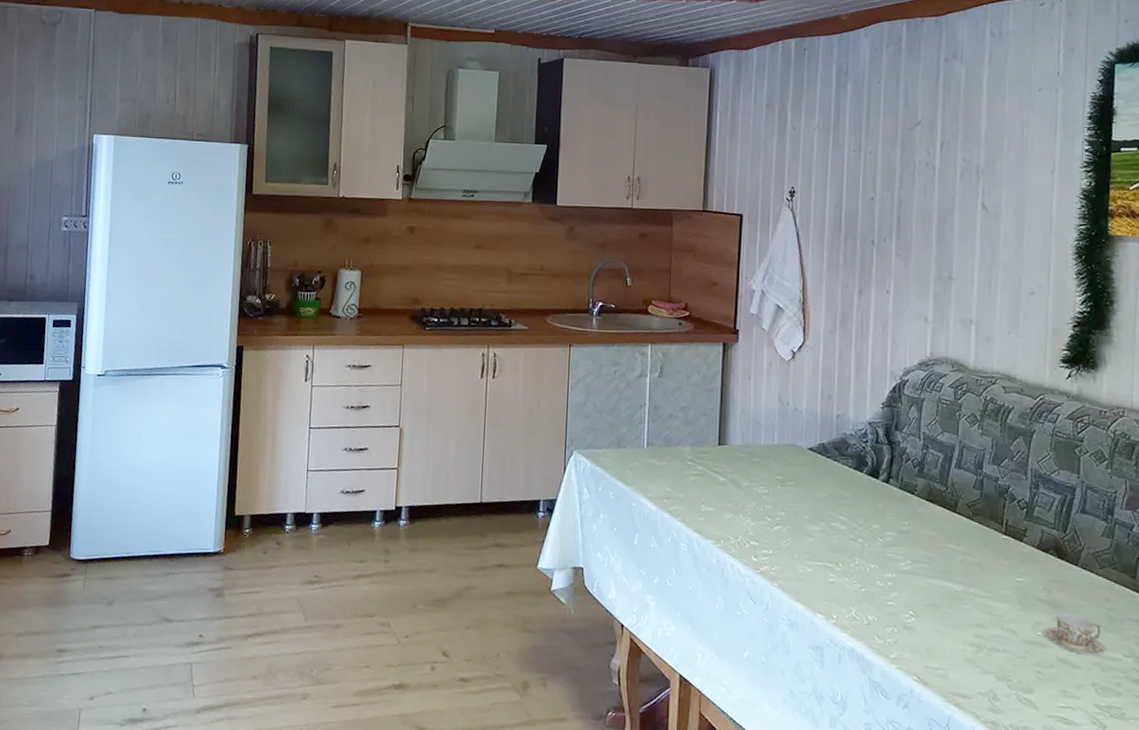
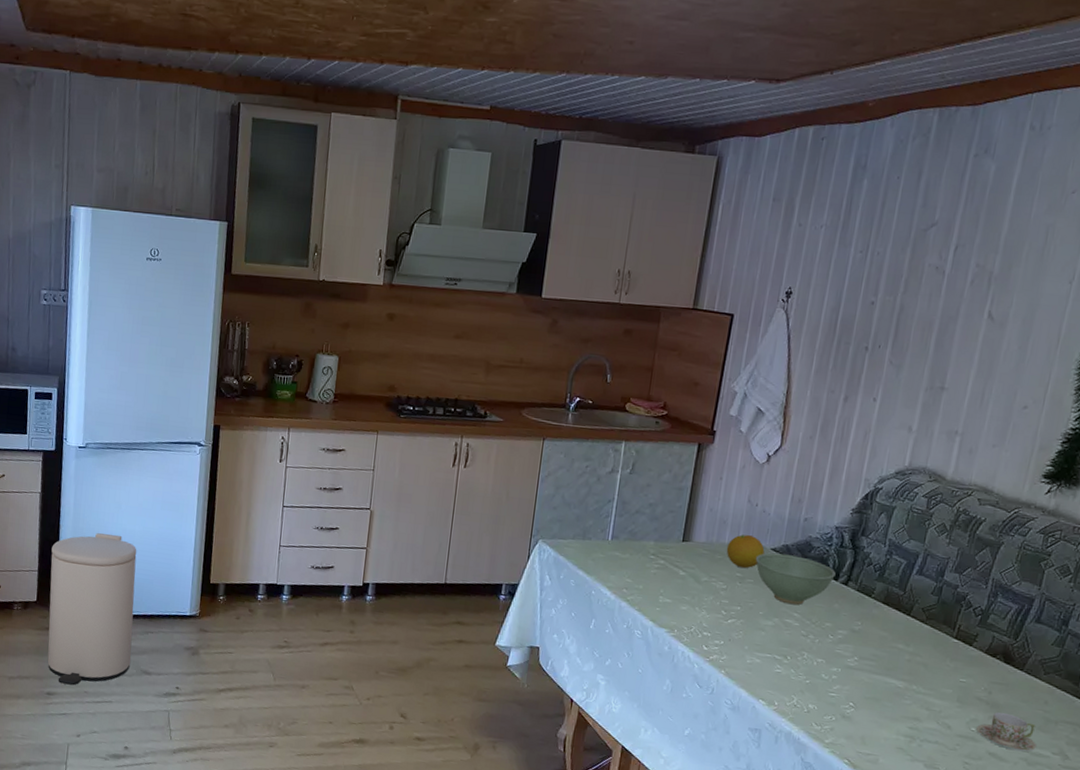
pedal bin: none [59,465,158,640] -> present [47,532,137,686]
fruit: none [763,435,802,471] -> present [726,534,765,569]
bowl: none [793,452,875,507] -> present [755,553,836,605]

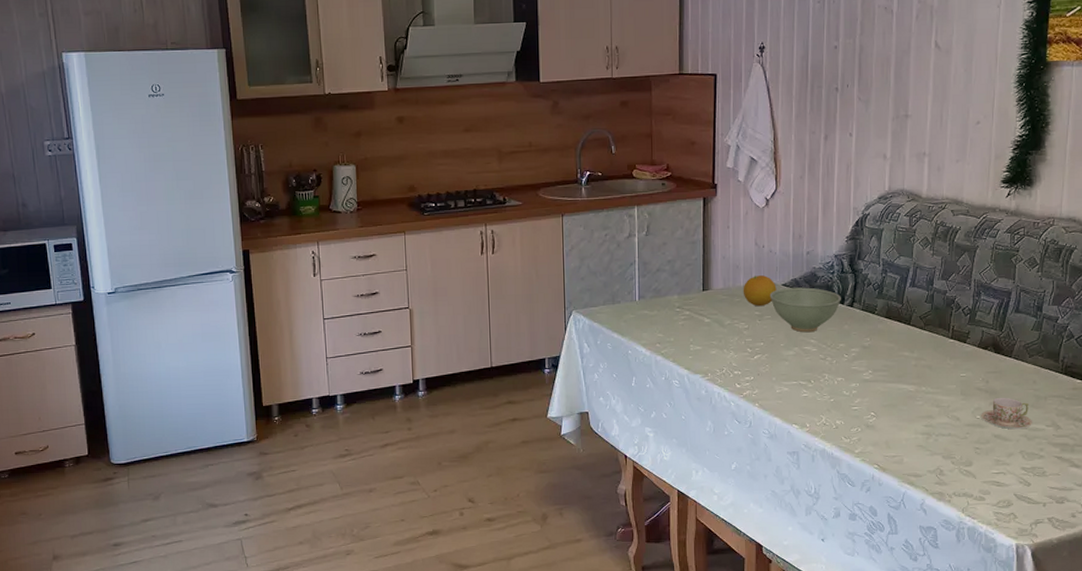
pedal bin: present [47,532,137,686] -> none [95,374,195,532]

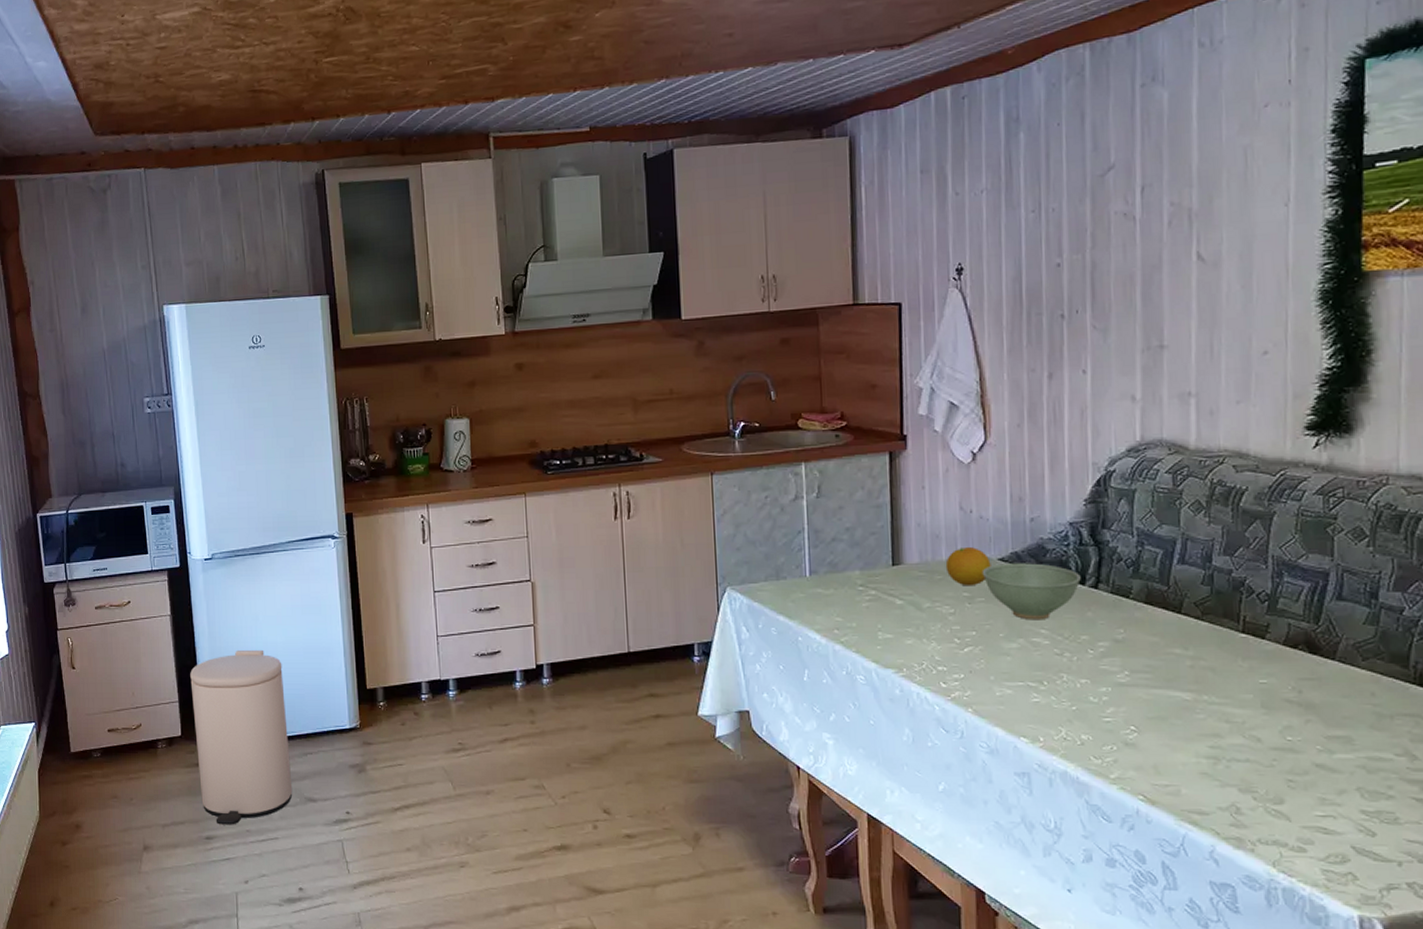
pedal bin: none [95,374,195,532] -> present [190,649,293,825]
teacup: present [981,397,1033,430] -> none [1293,713,1375,758]

